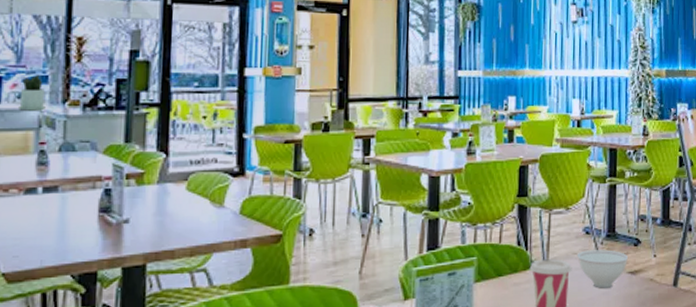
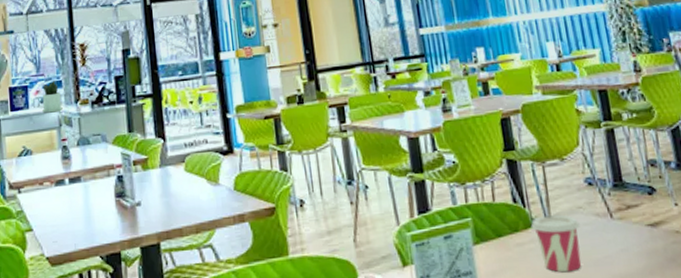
bowl: present [577,250,629,288] -> none [583,201,645,245]

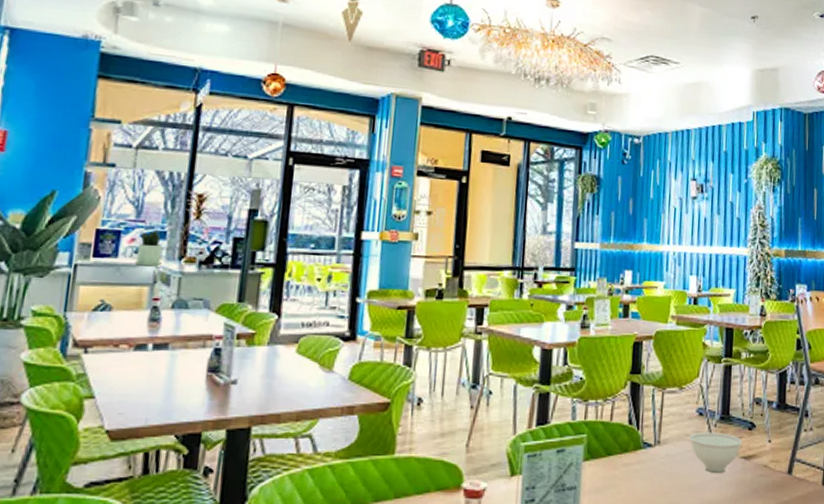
cup: present [530,215,582,273] -> none [640,440,684,495]
bowl: none [583,201,645,245] -> present [690,432,743,473]

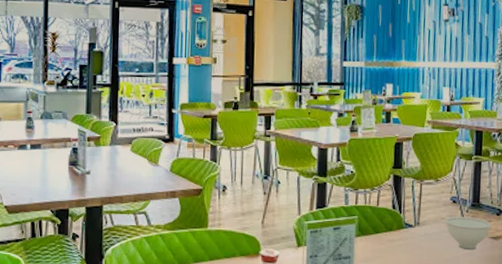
planter: present [133,231,162,267] -> none [12,61,31,88]

